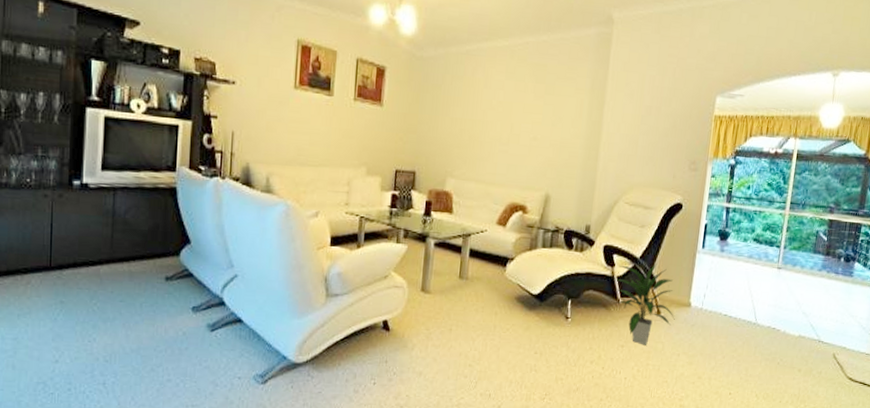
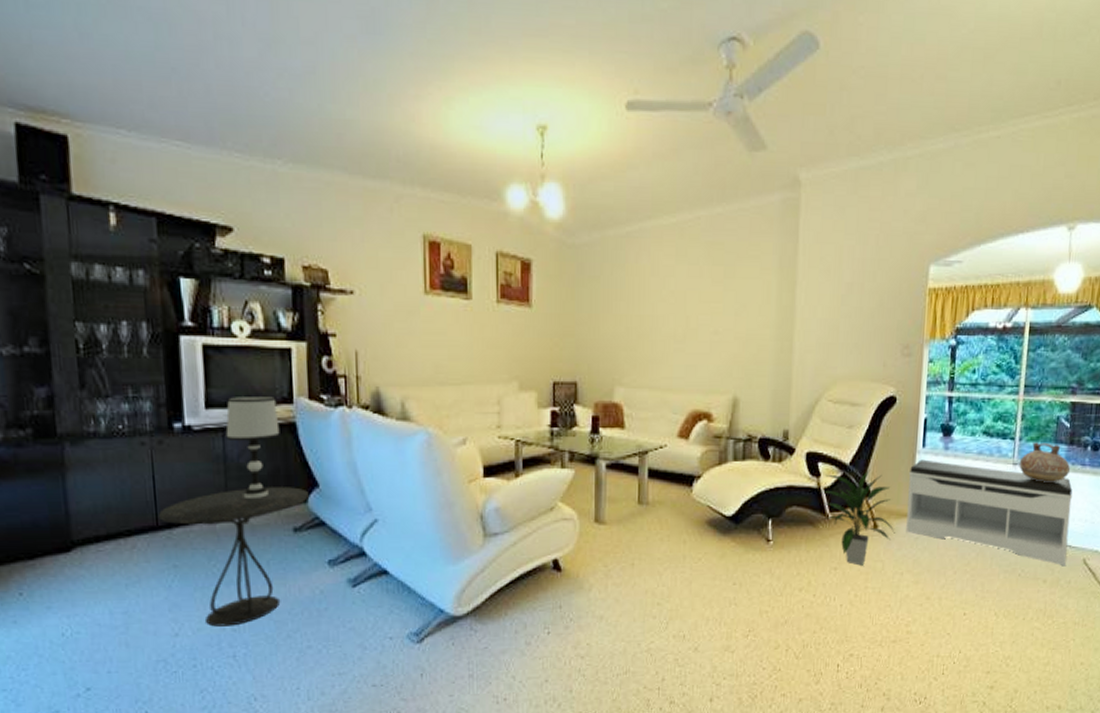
side table: none [53,240,181,357] -> present [159,487,309,627]
table lamp: none [116,162,162,250] -> present [226,397,280,500]
bench: none [684,258,827,359] -> present [906,459,1073,567]
ceramic vessel: none [782,251,826,286] -> present [1019,442,1071,482]

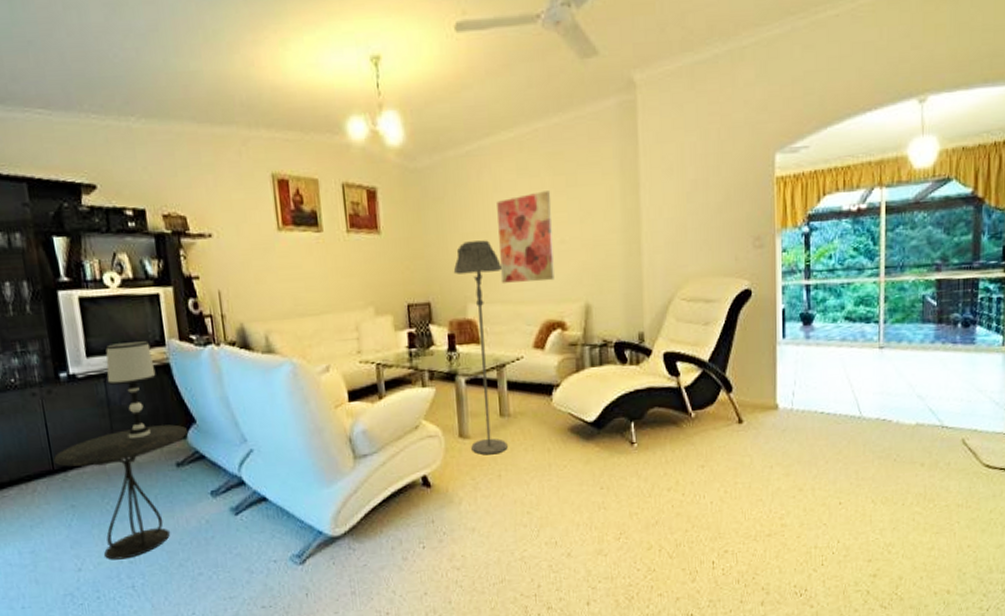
floor lamp: none [603,323,652,542] -> present [453,240,508,455]
wall art: none [650,280,708,371] -> present [497,191,555,283]
indoor plant: present [822,470,894,566] -> none [682,365,760,462]
bench: present [906,459,1073,567] -> none [770,350,945,448]
ceramic vessel: present [1019,442,1071,482] -> none [885,323,941,364]

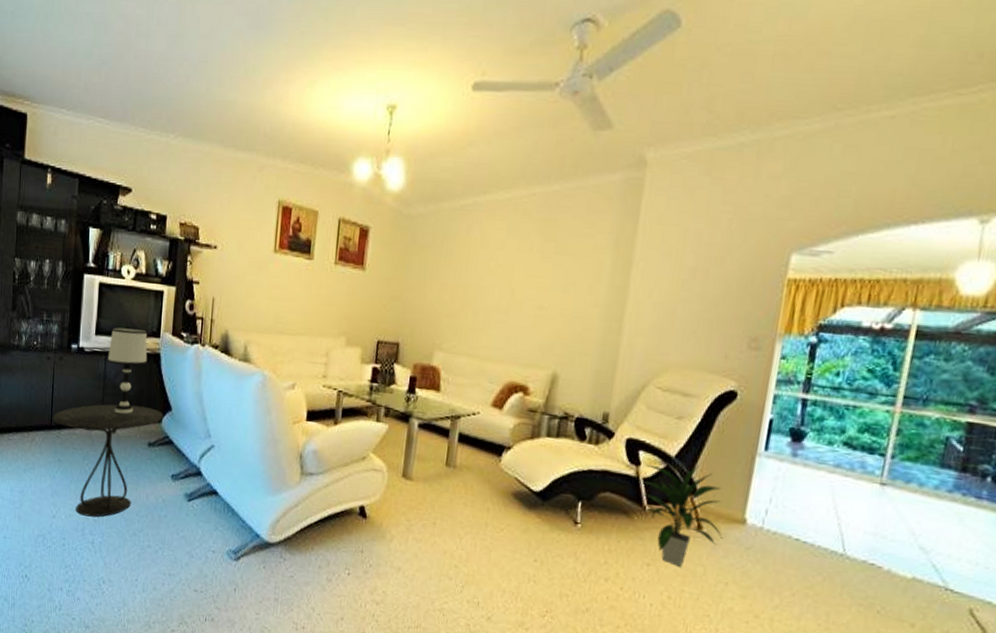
floor lamp: present [453,240,508,455] -> none [412,291,475,502]
wall art: present [497,191,555,283] -> none [471,254,538,344]
indoor plant: none [682,365,760,462] -> present [639,464,722,567]

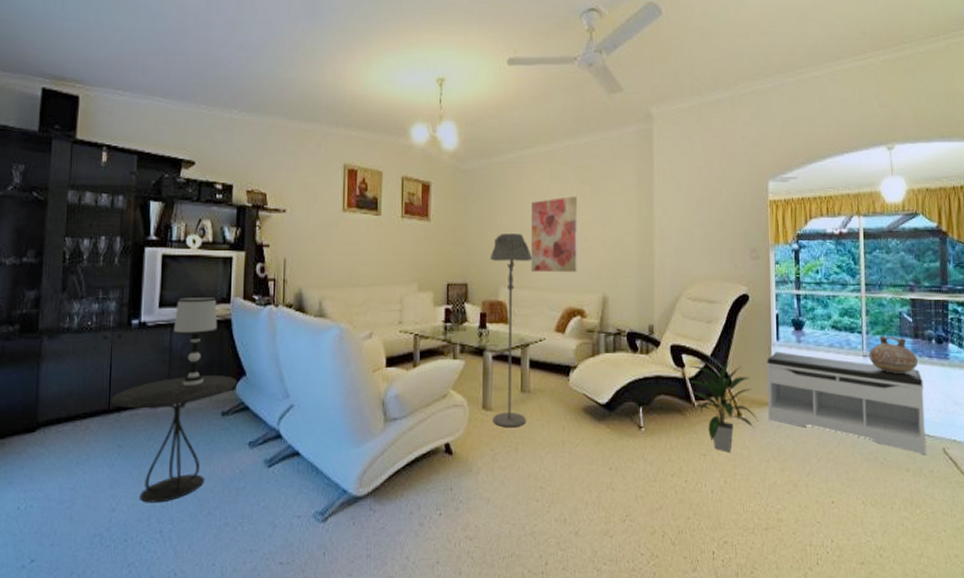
floor lamp: none [412,291,475,502] -> present [490,233,531,428]
wall art: none [471,254,538,344] -> present [530,196,578,273]
bench: none [736,463,961,613] -> present [766,352,926,456]
ceramic vessel: none [888,462,960,513] -> present [869,336,919,373]

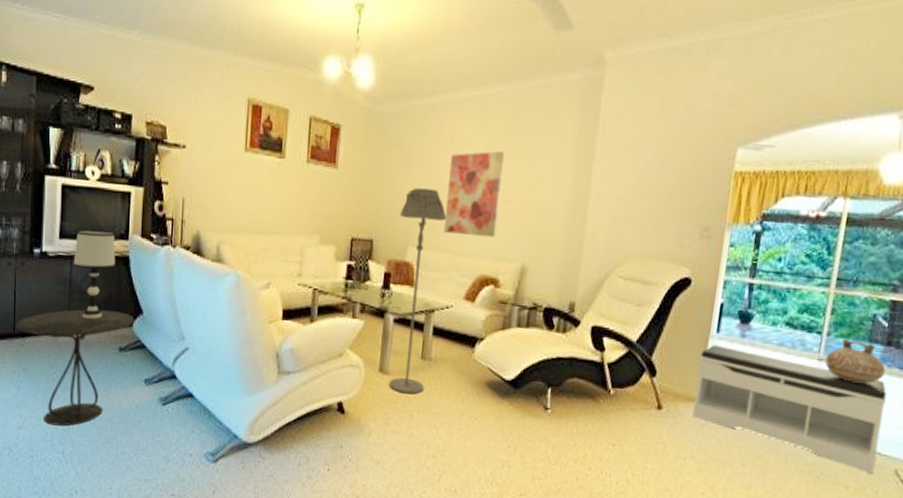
indoor plant: present [687,361,757,453] -> none [604,349,679,446]

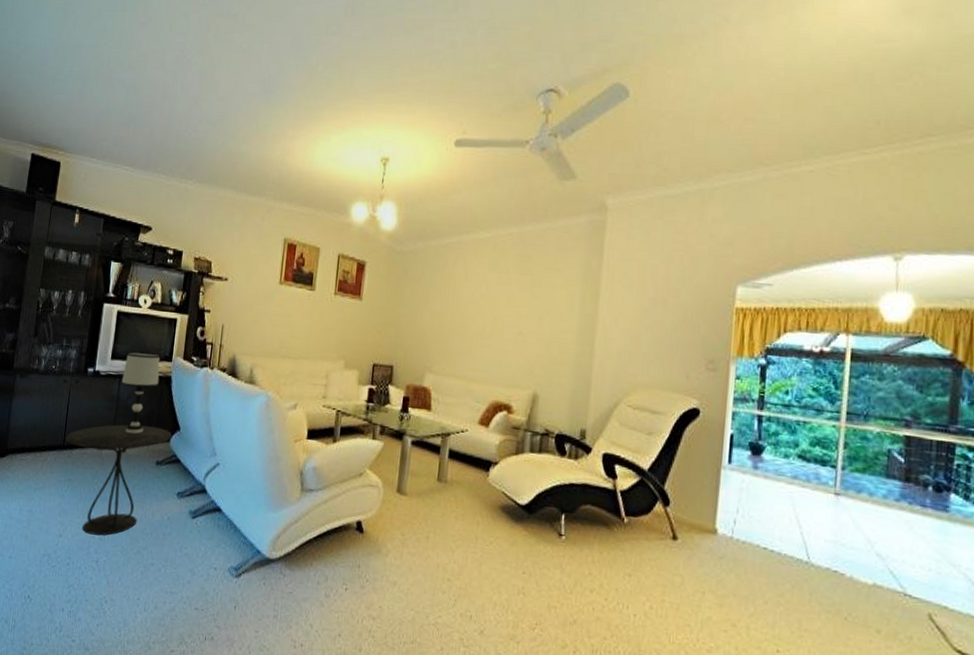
floor lamp: present [389,188,446,395] -> none [406,319,461,516]
wall art: present [443,151,505,238] -> none [458,286,516,366]
bench: present [692,344,887,475] -> none [709,475,911,619]
ceramic vessel: present [824,339,886,384] -> none [842,473,907,521]

